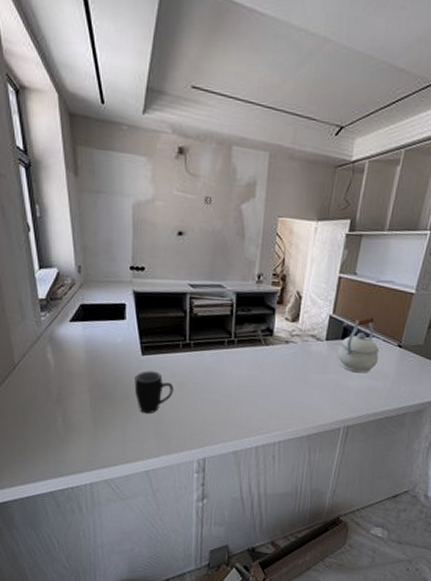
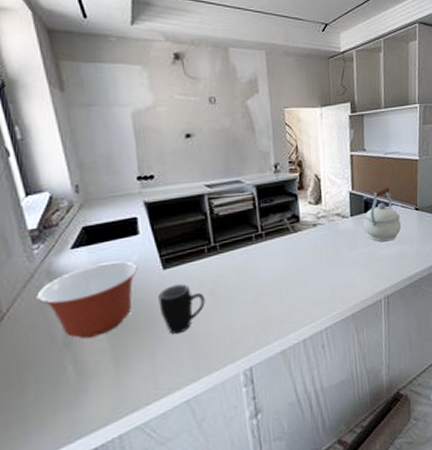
mixing bowl: none [40,339,121,400] -> present [36,261,138,339]

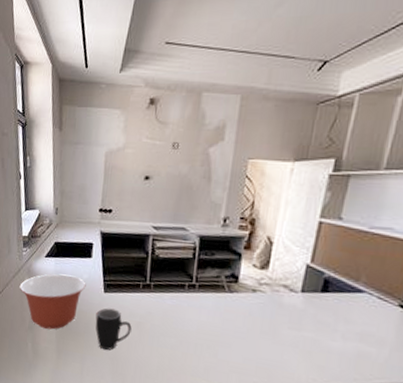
kettle: present [364,187,402,242] -> none [316,268,373,335]

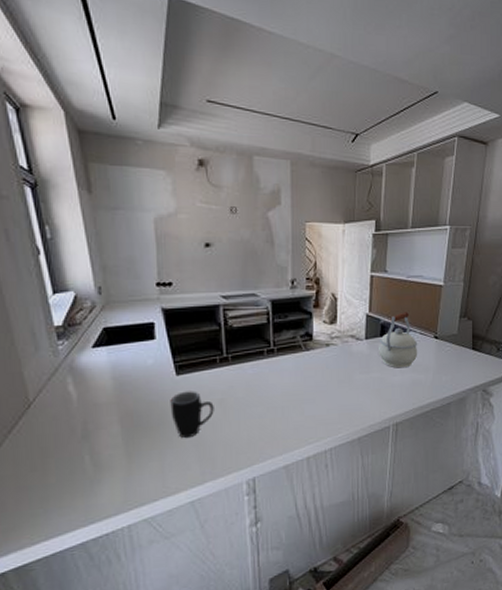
mixing bowl: present [19,273,86,330] -> none [60,363,153,433]
kettle: none [316,268,373,335] -> present [379,312,418,368]

